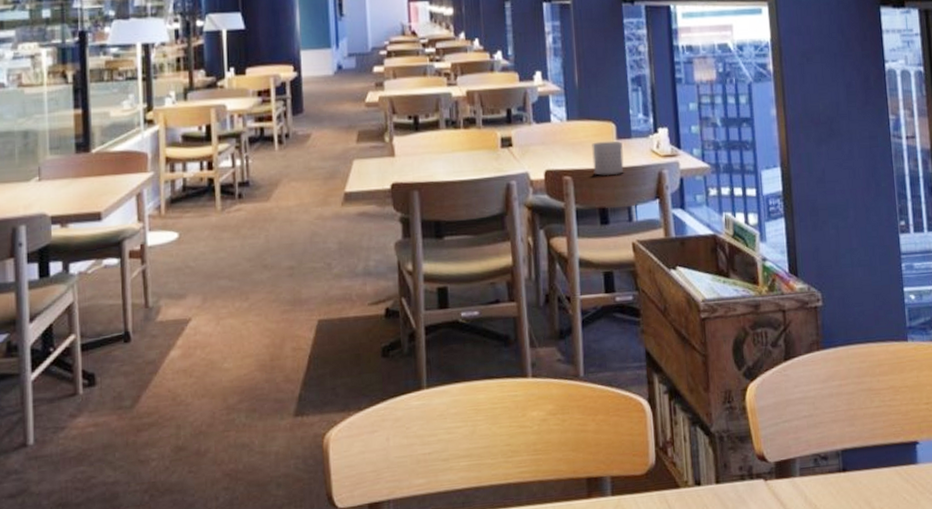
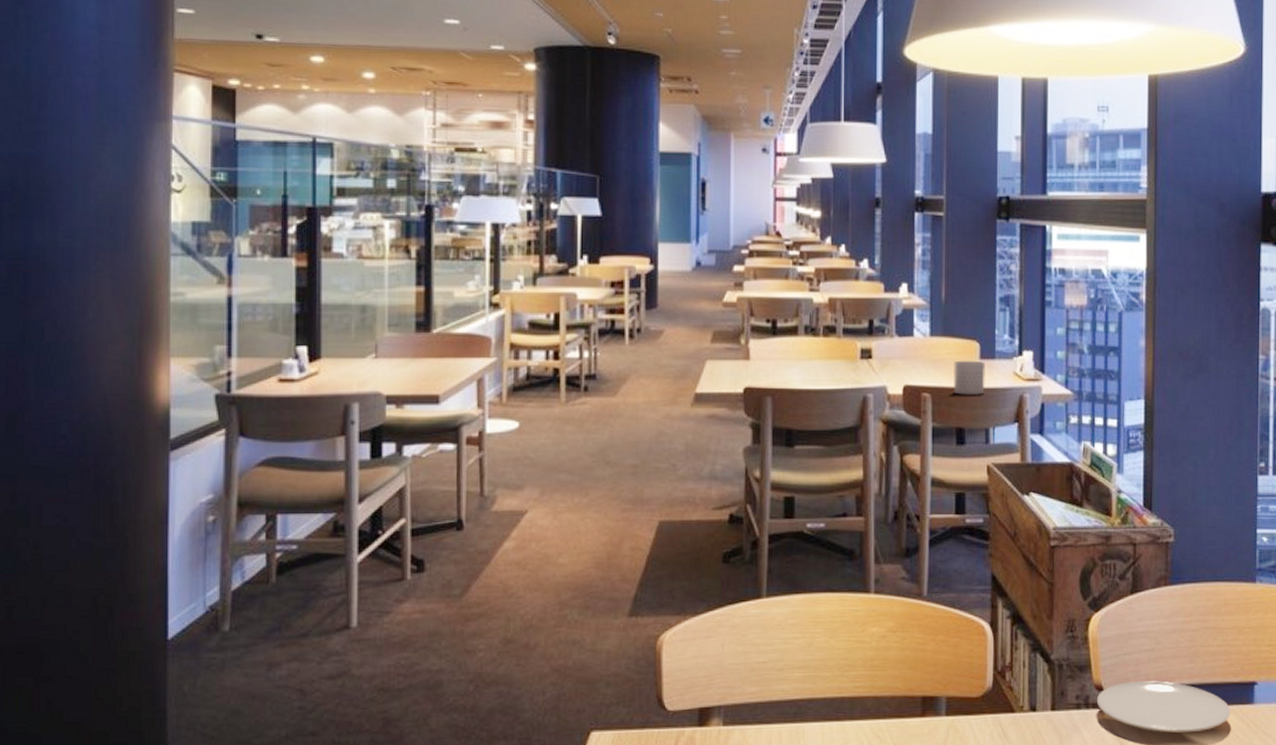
plate: none [759,446,896,499] -> present [1096,681,1231,733]

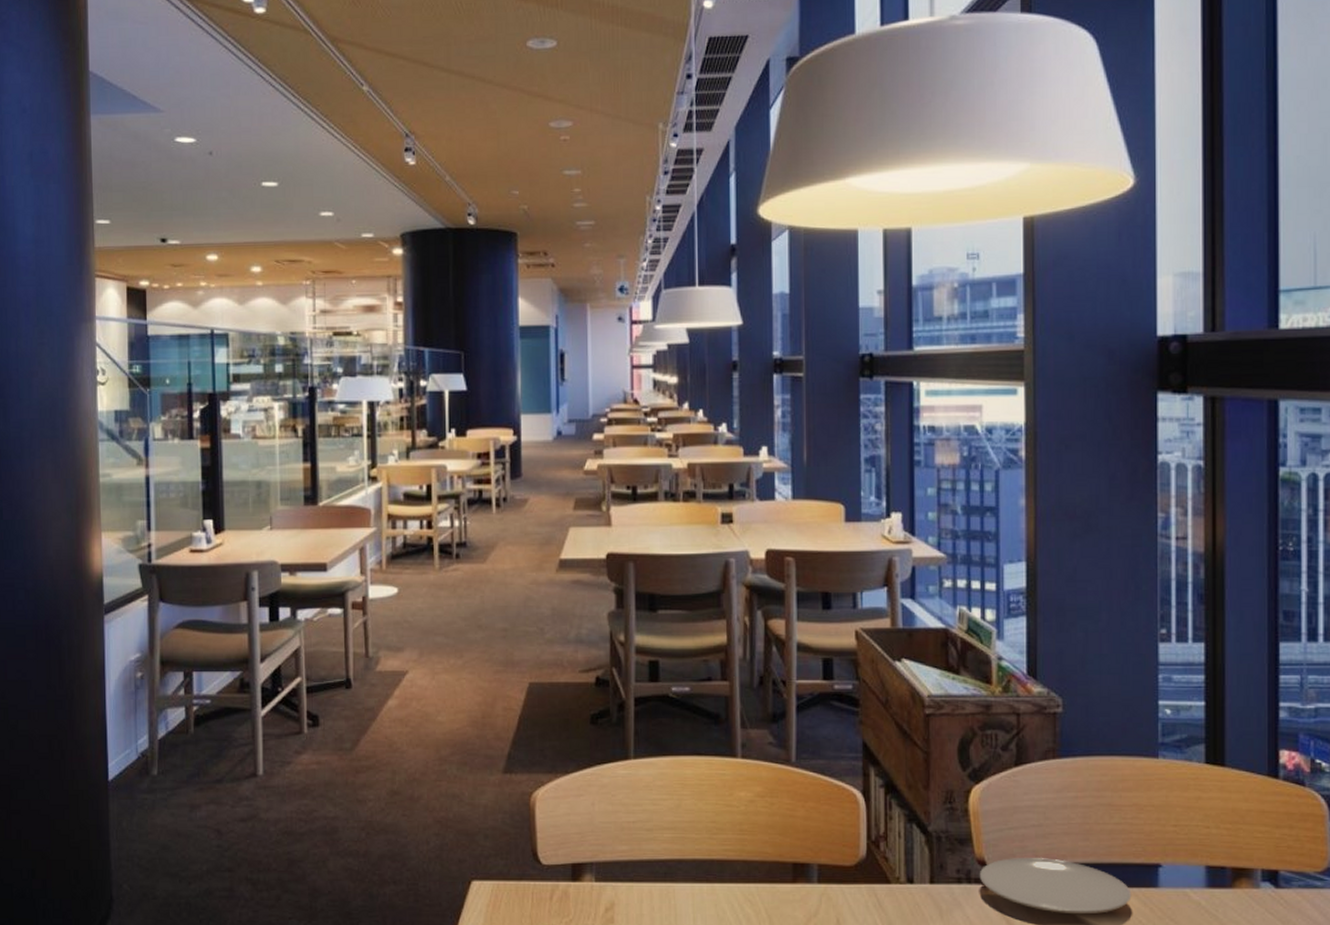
mug: present [953,360,985,396] -> none [818,523,851,560]

